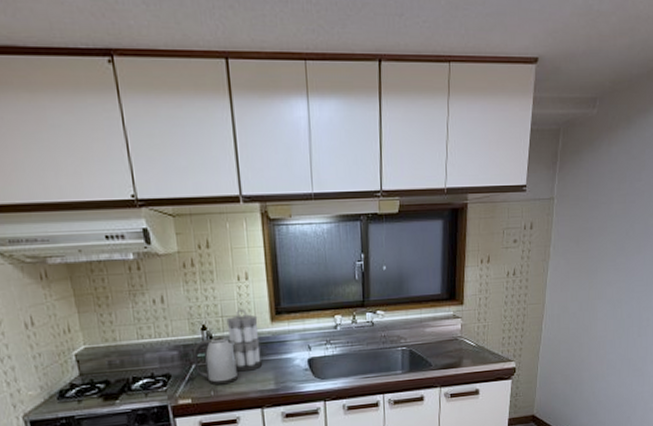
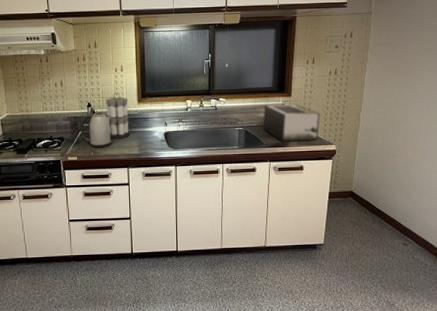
toaster: none [430,314,498,362] -> present [263,104,320,142]

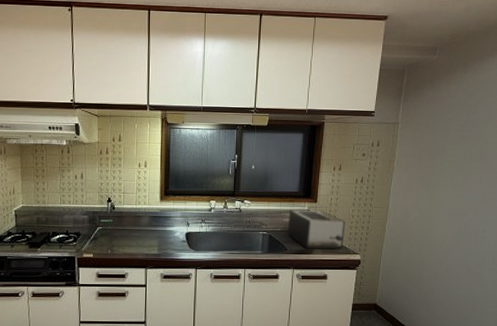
kettle: present [80,112,111,148] -> none [98,208,131,246]
spice rack: present [105,92,130,139] -> none [126,188,151,237]

